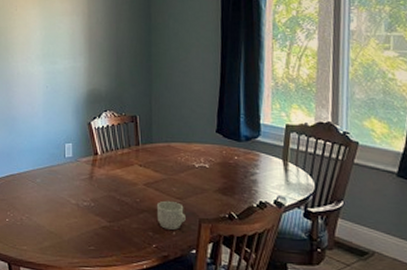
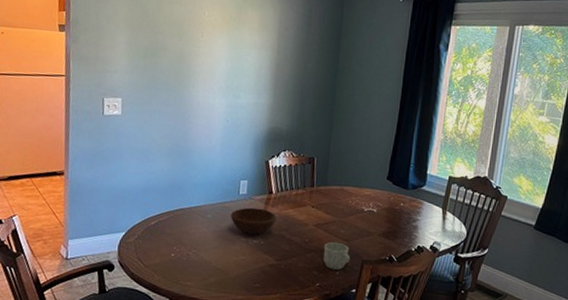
bowl: none [59,170,105,196] -> present [231,207,277,234]

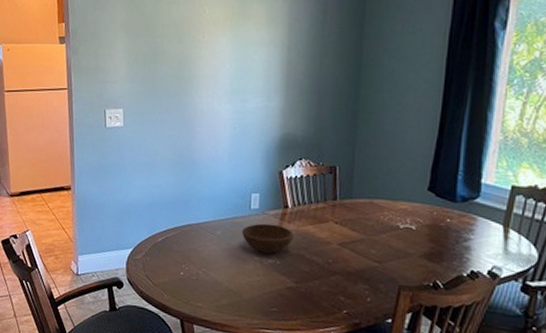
mug: present [323,242,350,270] -> none [350,263,383,296]

